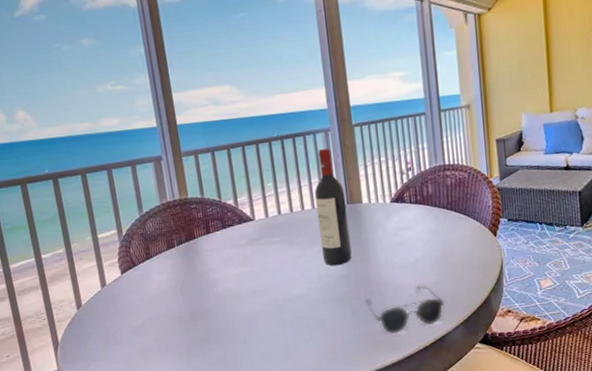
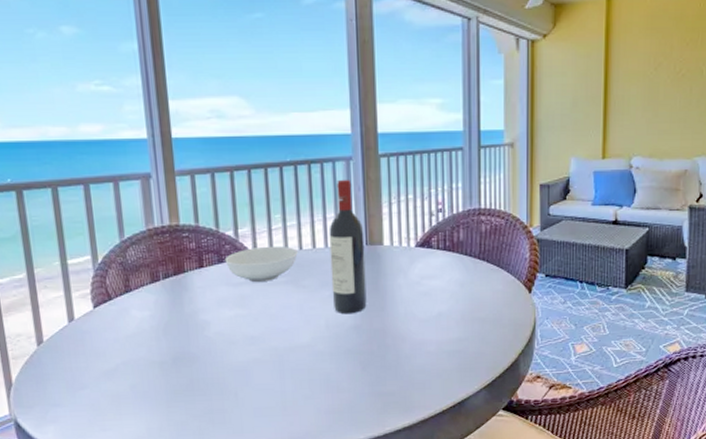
bowl: none [227,210,290,243] -> present [224,245,298,283]
sunglasses: present [366,285,445,335] -> none [379,342,468,396]

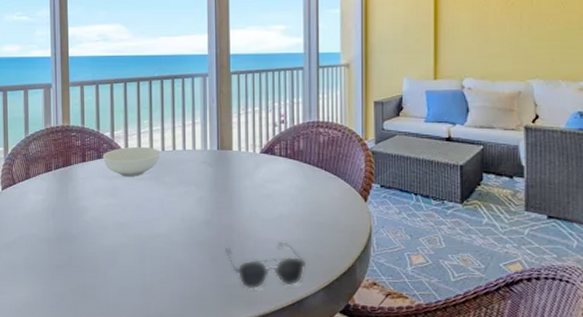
wine bottle: present [329,179,367,314] -> none [187,92,217,210]
sunglasses: none [379,342,468,396] -> present [226,242,307,290]

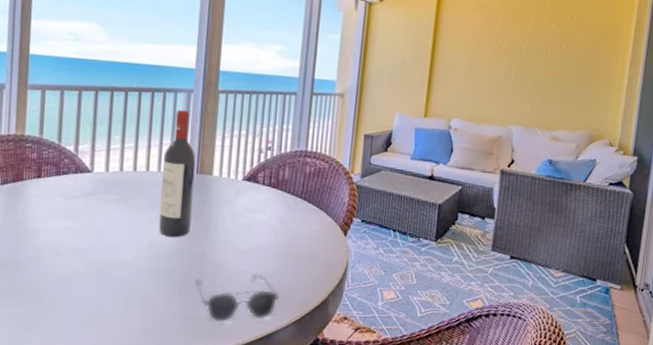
bowl: present [102,146,161,177] -> none [62,164,132,198]
wine bottle: none [187,92,217,210] -> present [158,109,196,238]

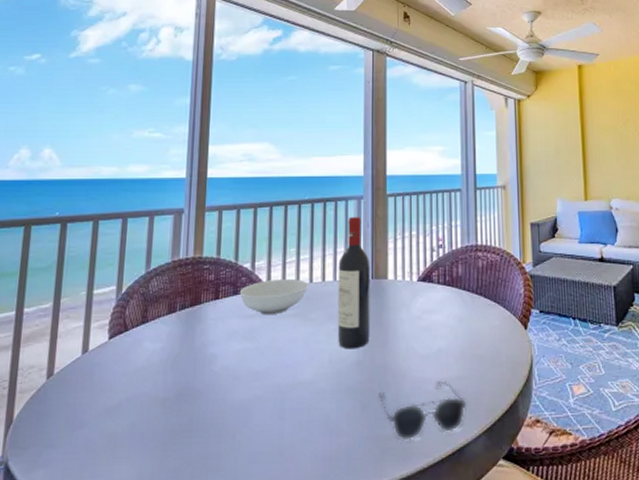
bowl: none [62,164,132,198] -> present [239,278,308,315]

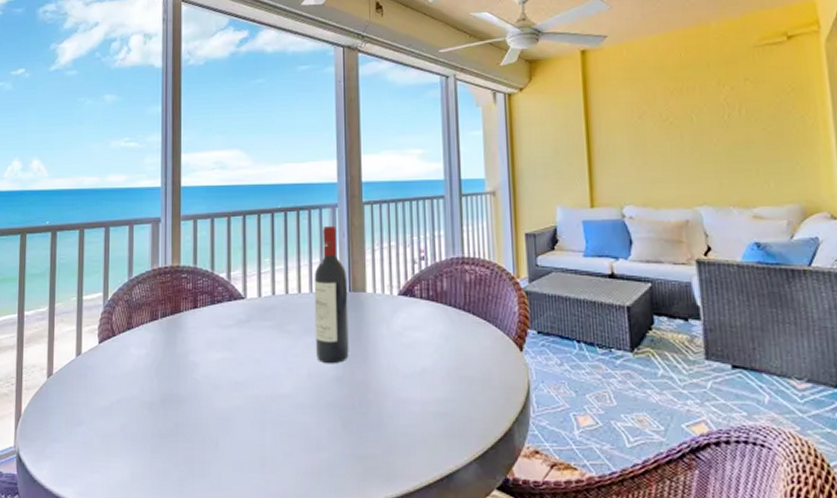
bowl: present [239,278,308,315] -> none [217,289,284,326]
sunglasses: present [379,380,467,441] -> none [360,401,456,462]

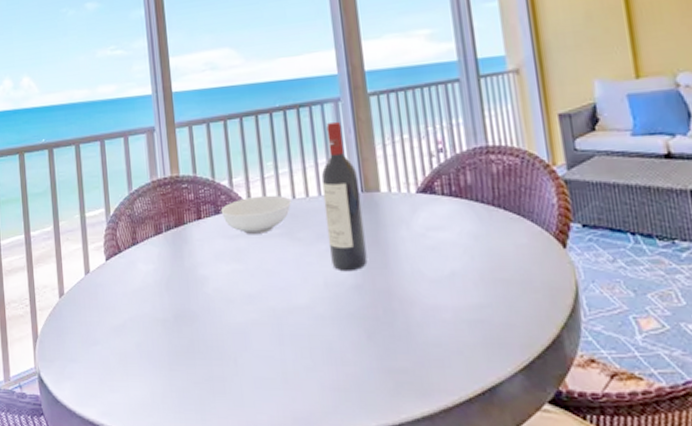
bowl: none [217,289,284,326] -> present [220,195,291,235]

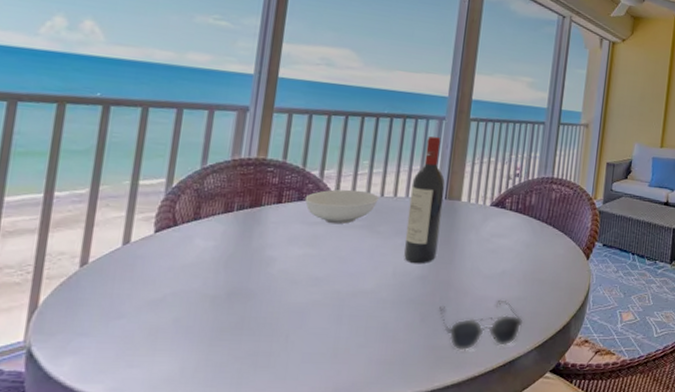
sunglasses: none [385,308,495,375] -> present [439,299,524,351]

